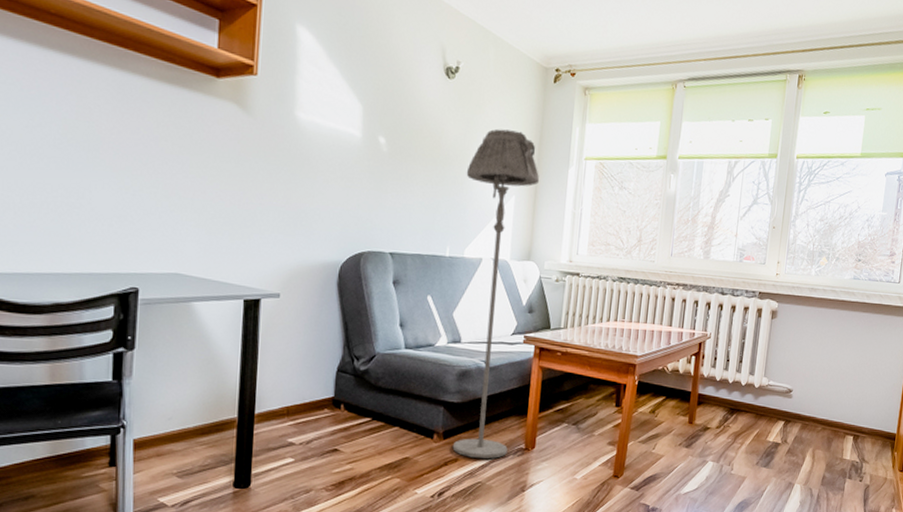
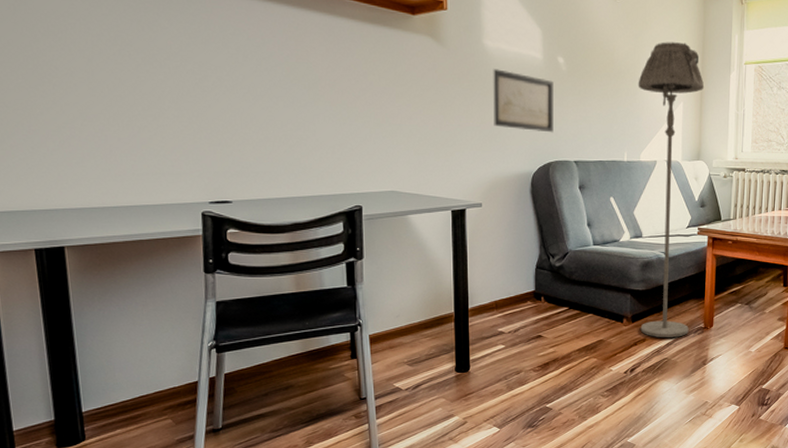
wall art: none [300,144,372,220] -> present [493,69,554,133]

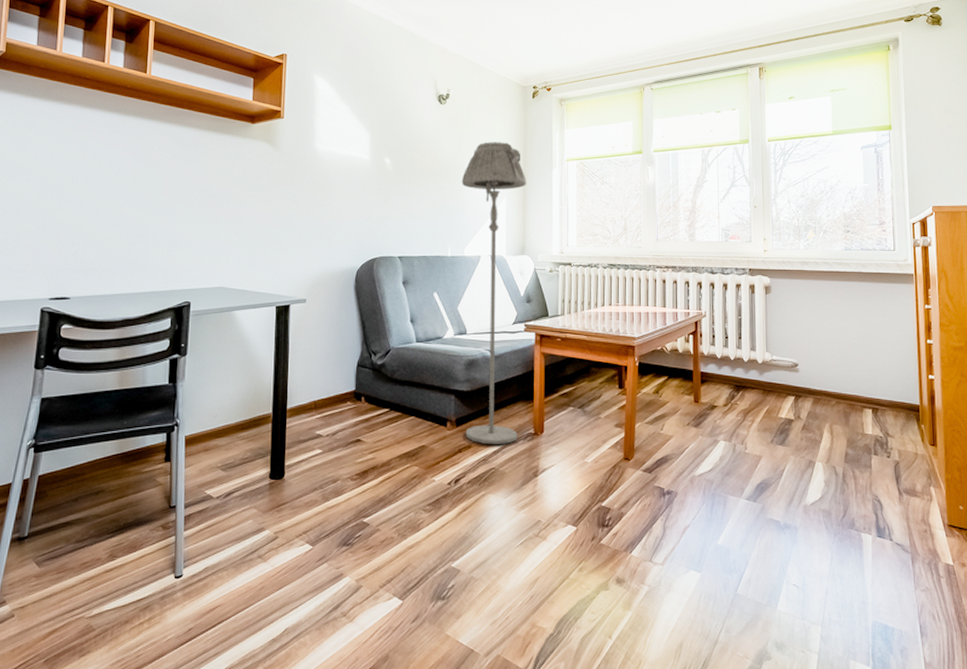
wall art: present [493,69,554,133] -> none [321,170,380,229]

